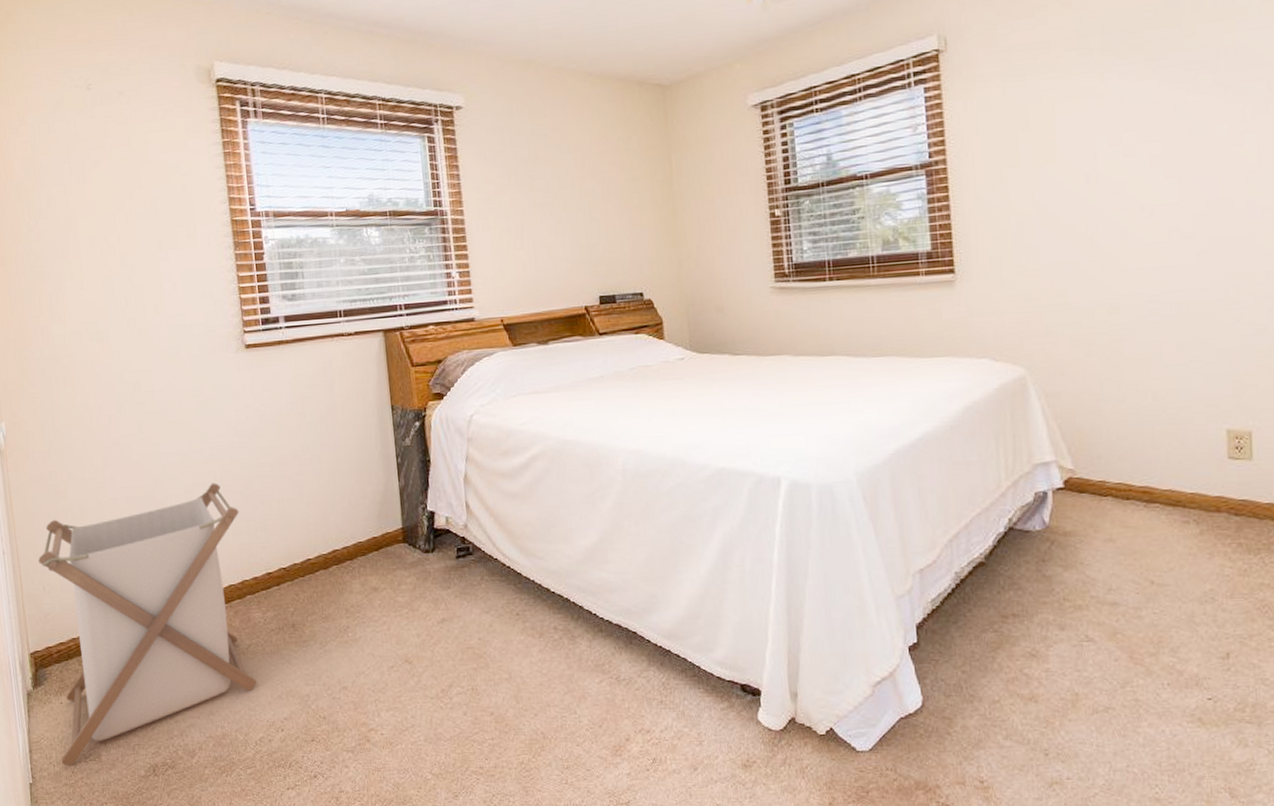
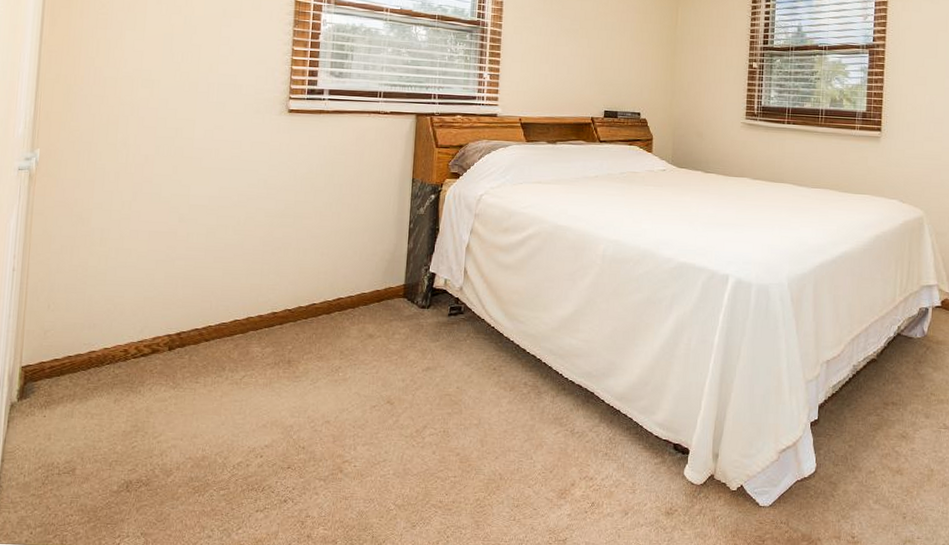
laundry basket: present [38,483,257,766] -> none [32,227,256,478]

